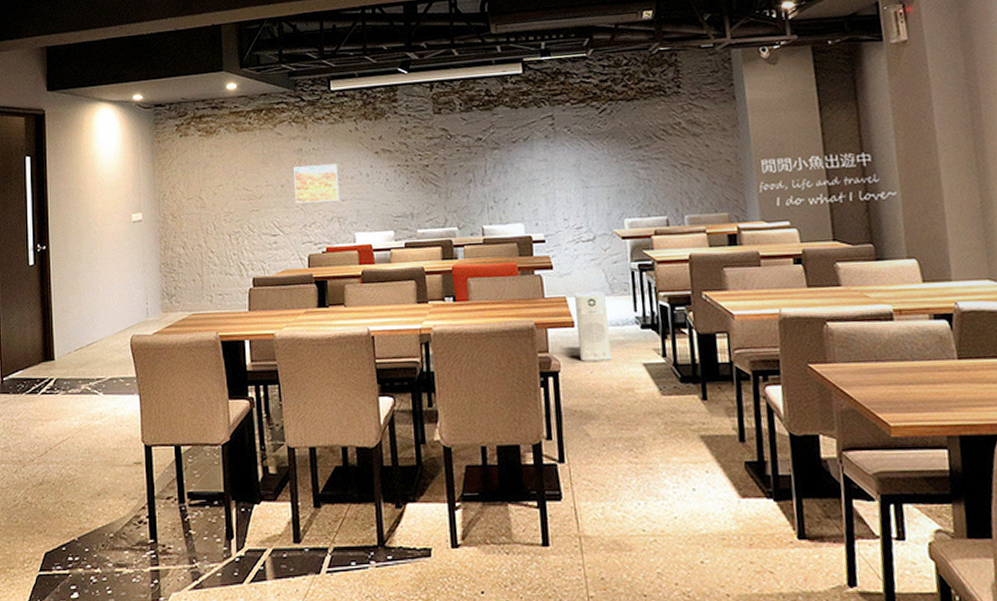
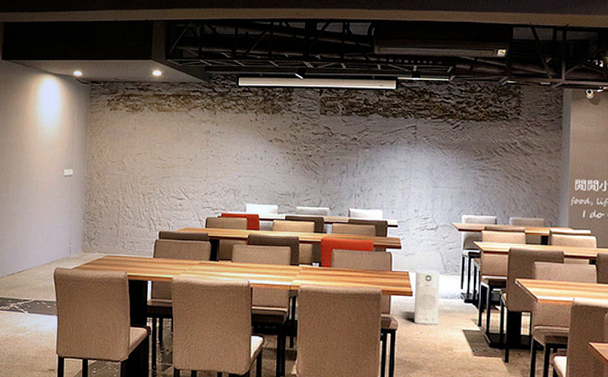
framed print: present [294,163,340,204] -> none [200,145,238,176]

